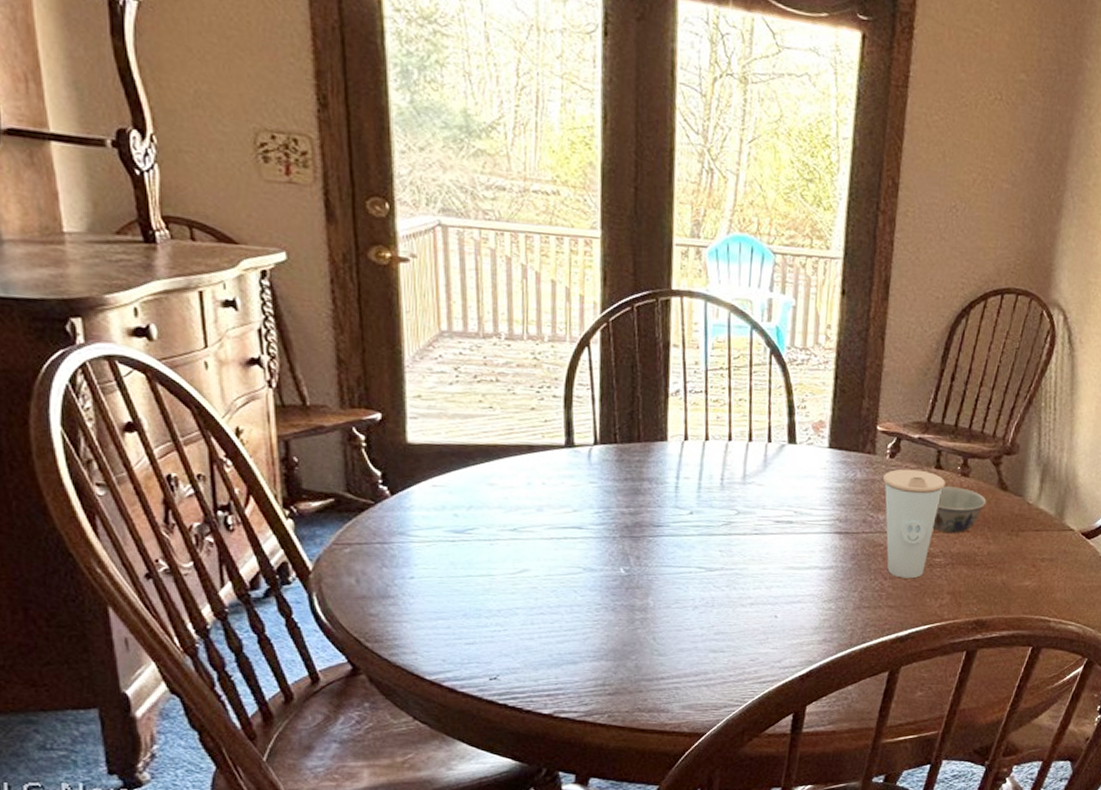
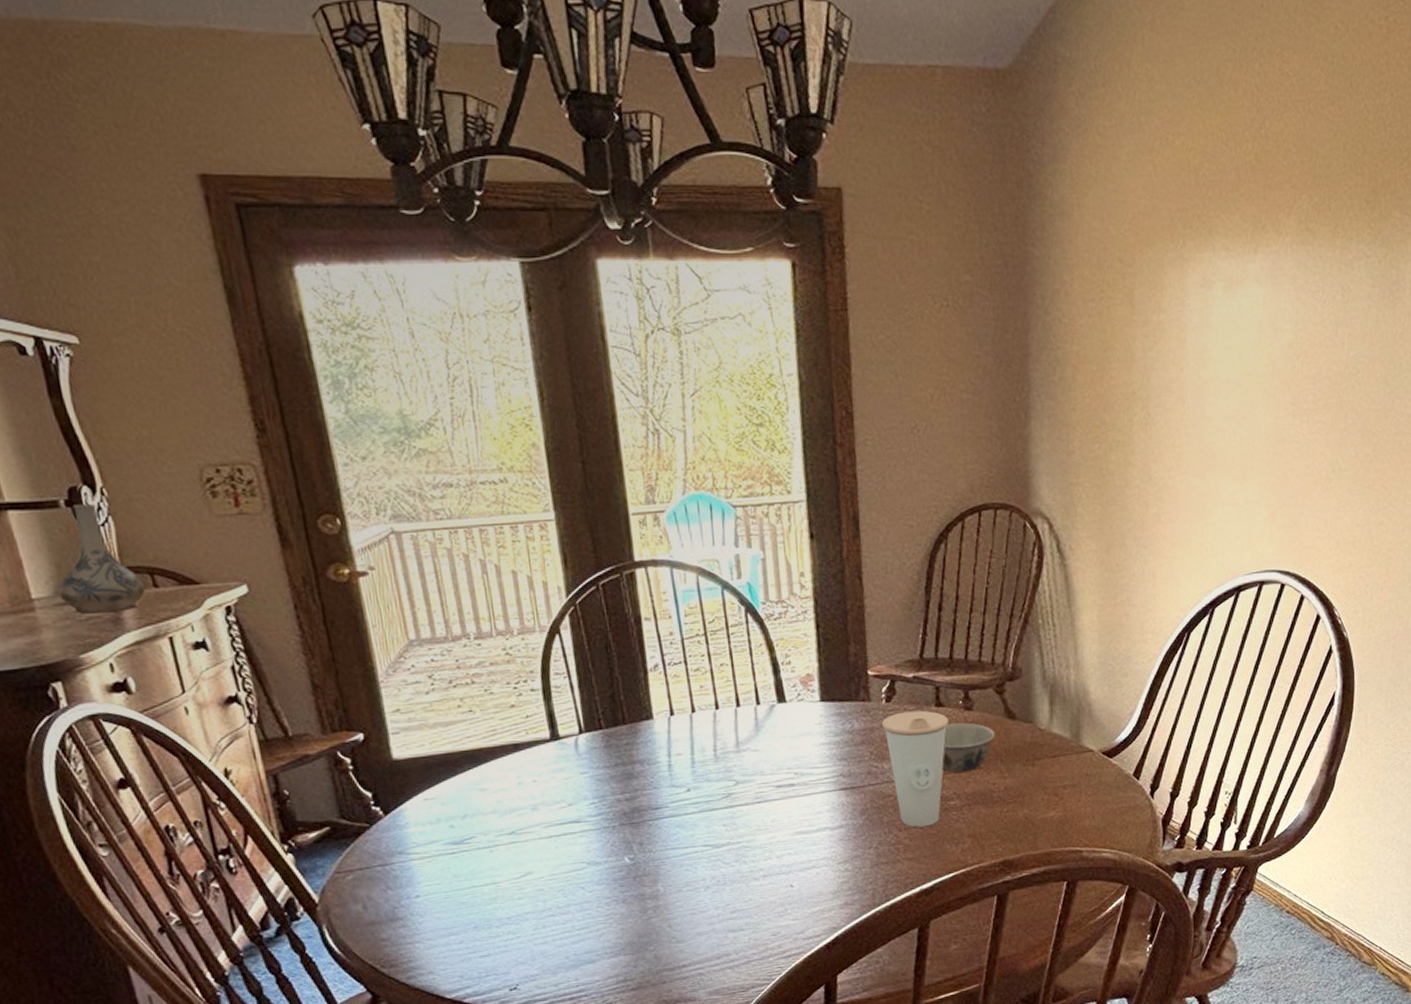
decorative vase: none [92,146,181,259] -> present [58,503,145,614]

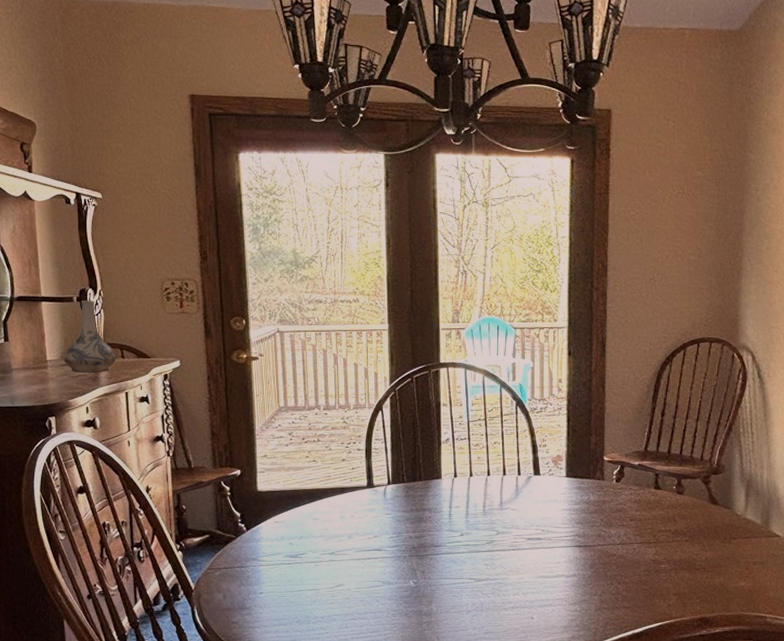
cup: present [882,710,950,828] -> none [612,491,665,583]
bowl: present [942,722,995,773] -> none [656,503,700,543]

